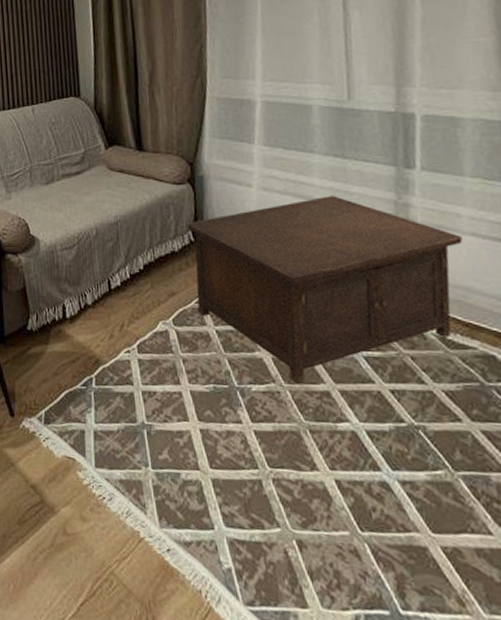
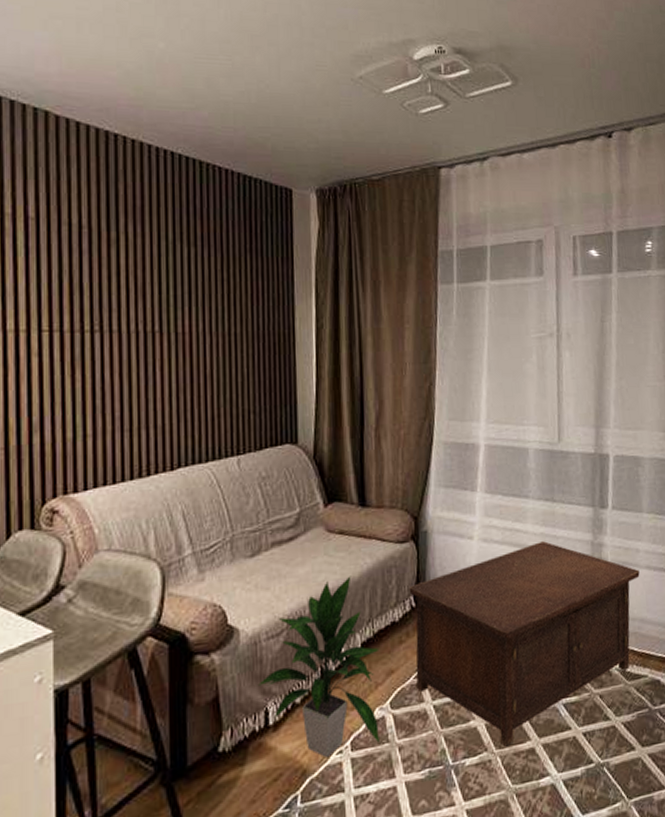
indoor plant: none [55,208,164,353] -> present [257,576,380,757]

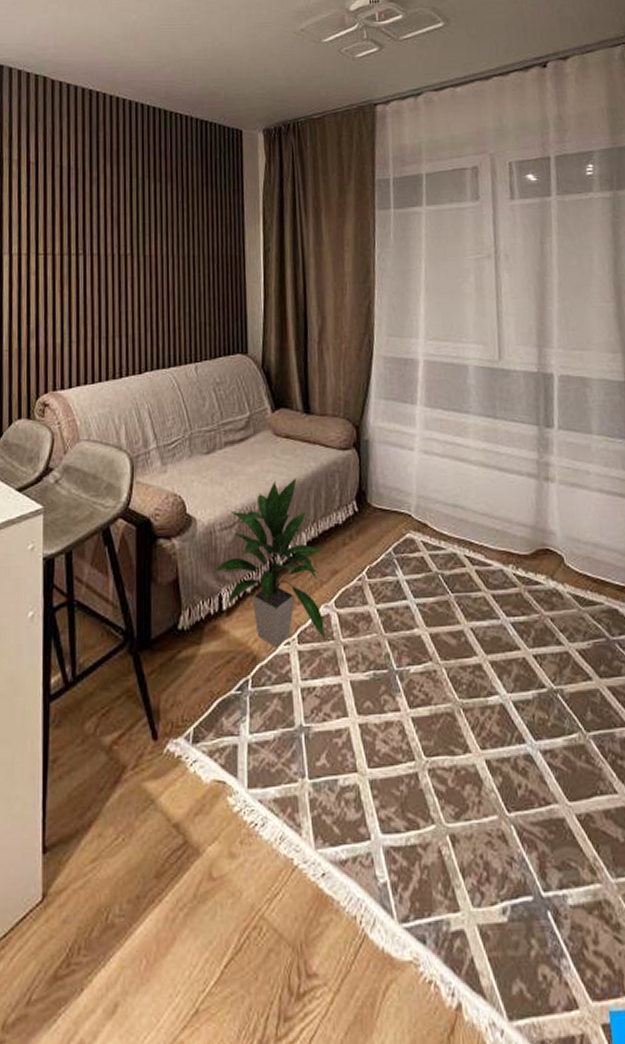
cabinet: present [408,541,640,747] -> none [351,457,591,659]

